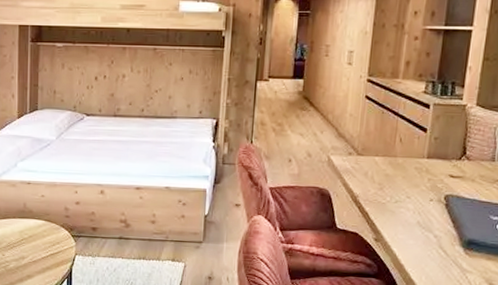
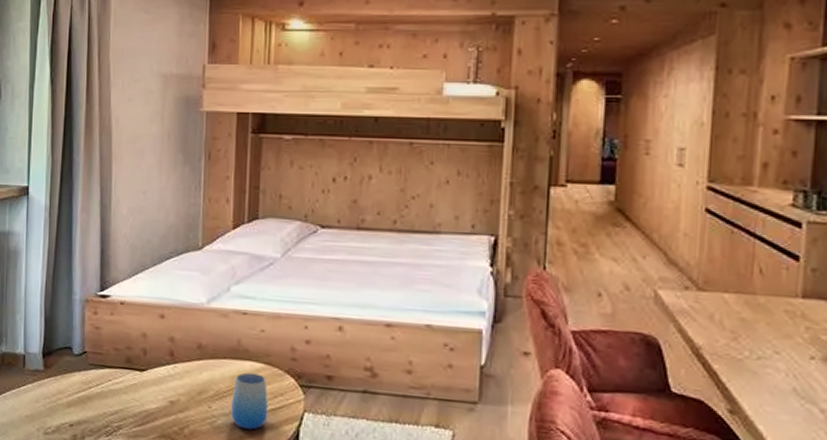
cup: none [20,228,48,270] -> present [231,372,269,430]

